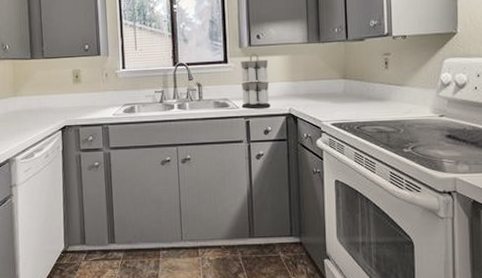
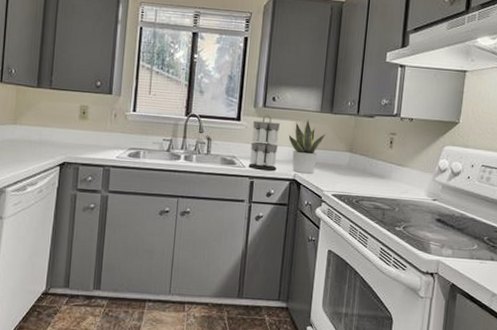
potted plant: none [278,52,316,107] -> present [288,119,326,175]

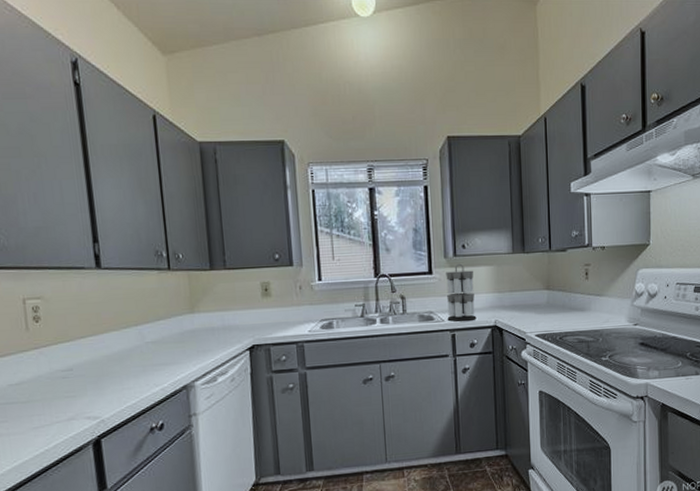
potted plant: present [288,119,326,175] -> none [483,262,521,319]

